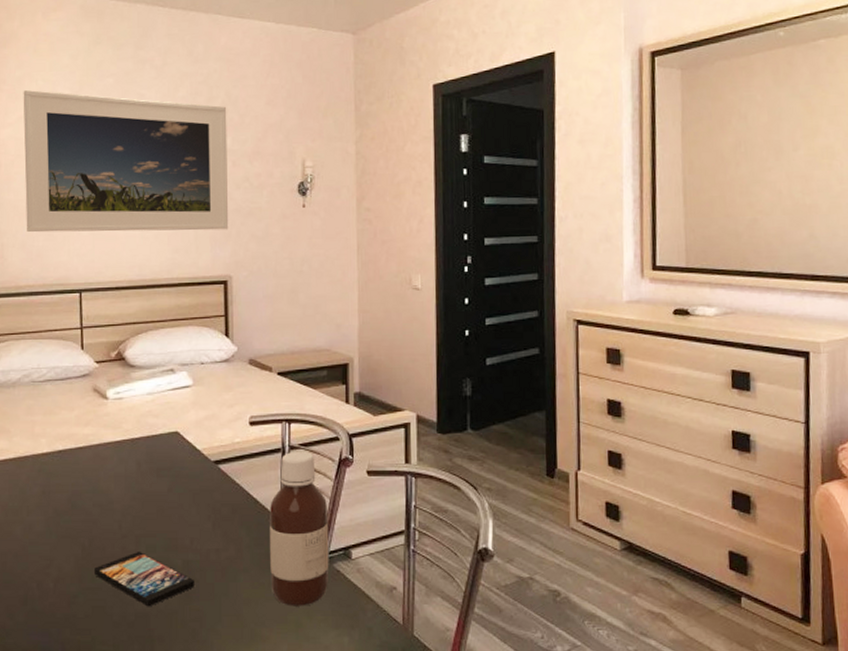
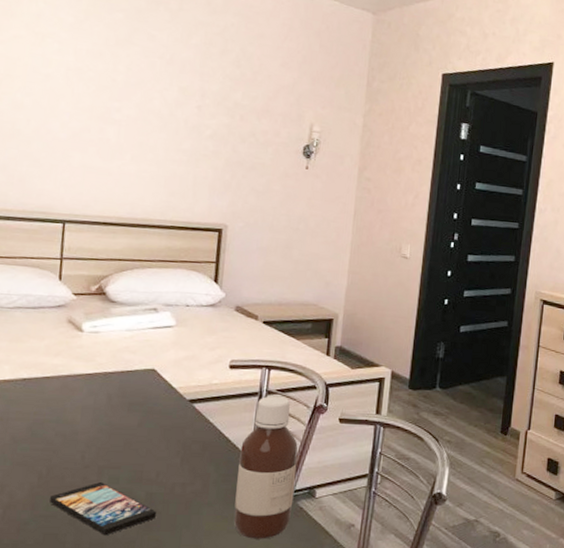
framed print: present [23,90,229,233] -> none [9,9,241,181]

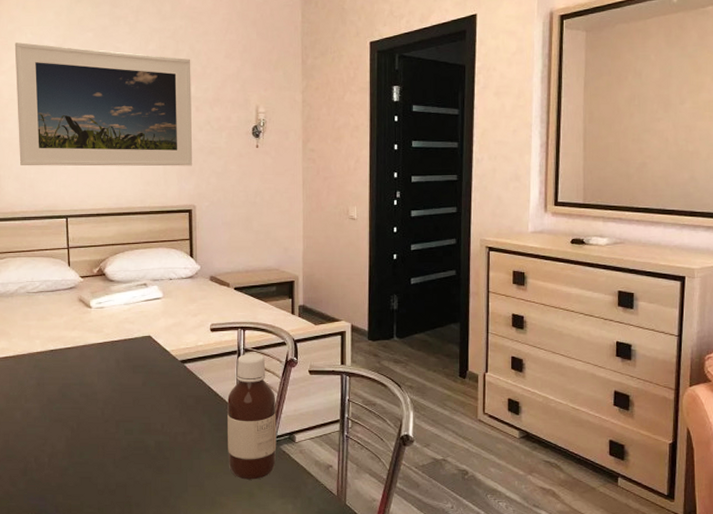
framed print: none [9,9,241,181] -> present [14,42,193,167]
smartphone: present [50,482,156,536] -> none [82,434,165,478]

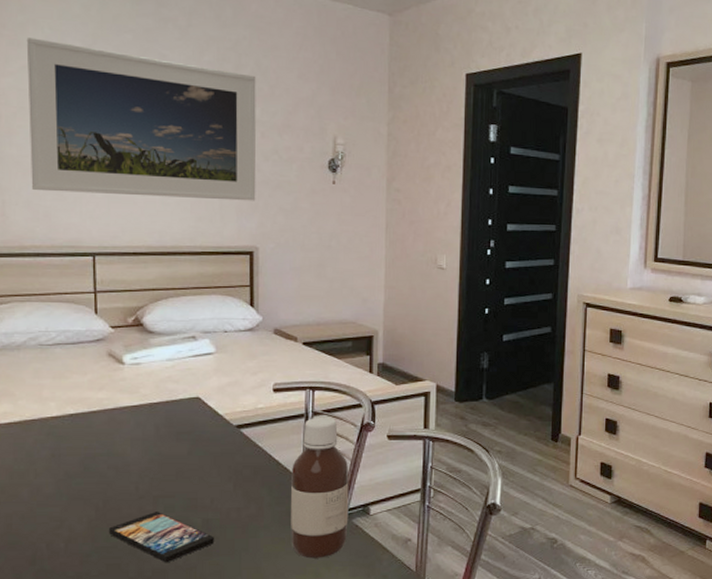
smartphone: none [82,434,165,478] -> present [109,512,214,563]

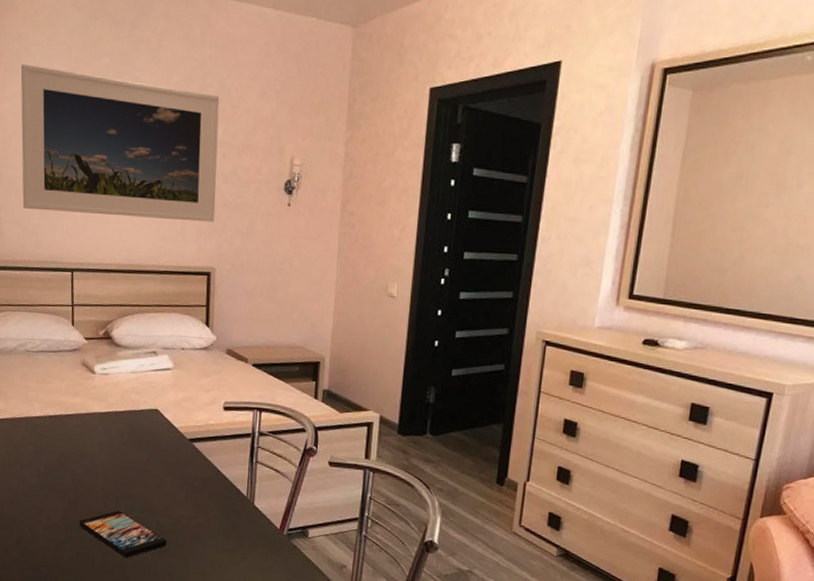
bottle: present [291,416,349,559] -> none [234,437,290,573]

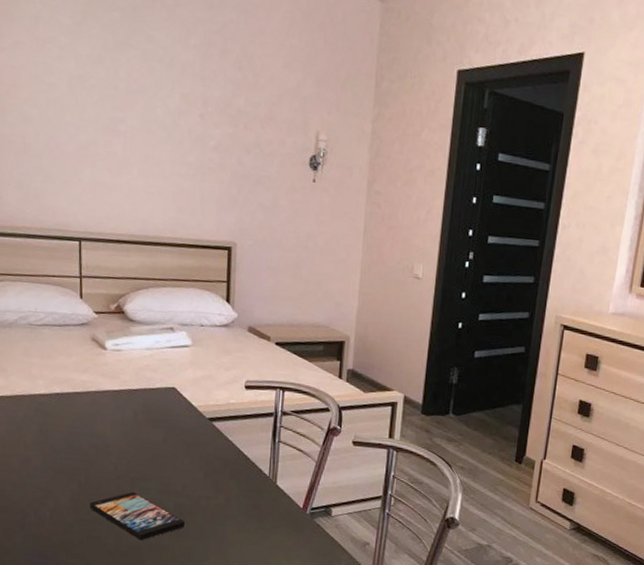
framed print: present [20,64,220,223] -> none [18,12,242,195]

